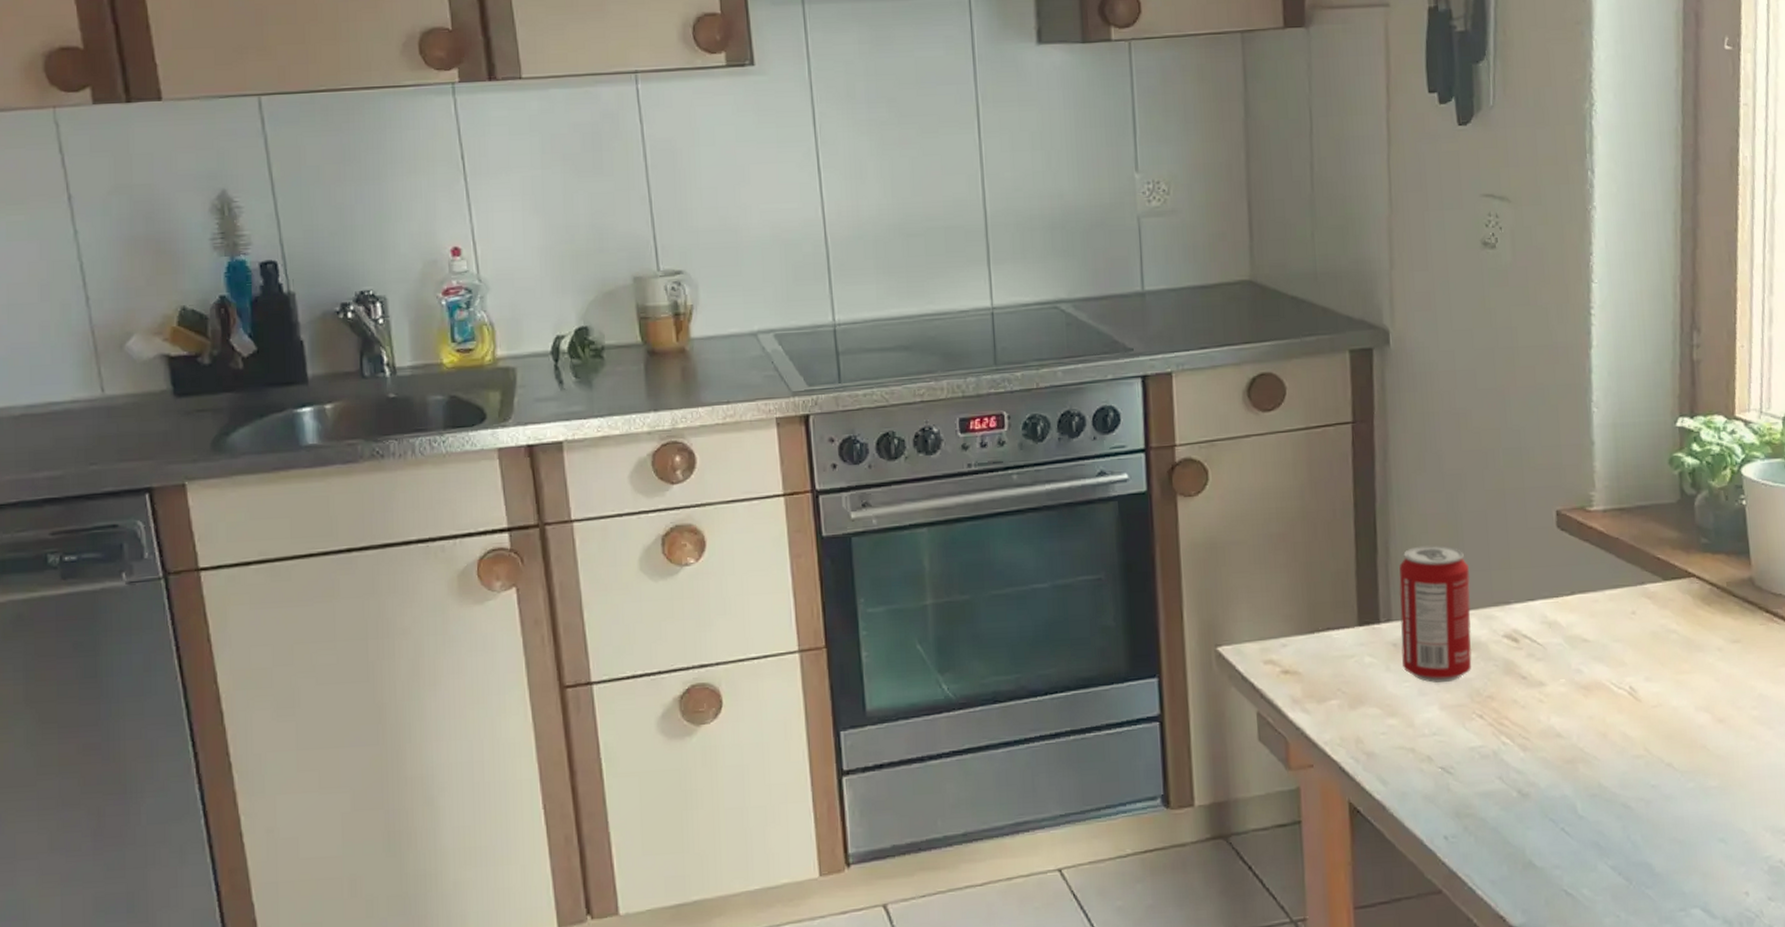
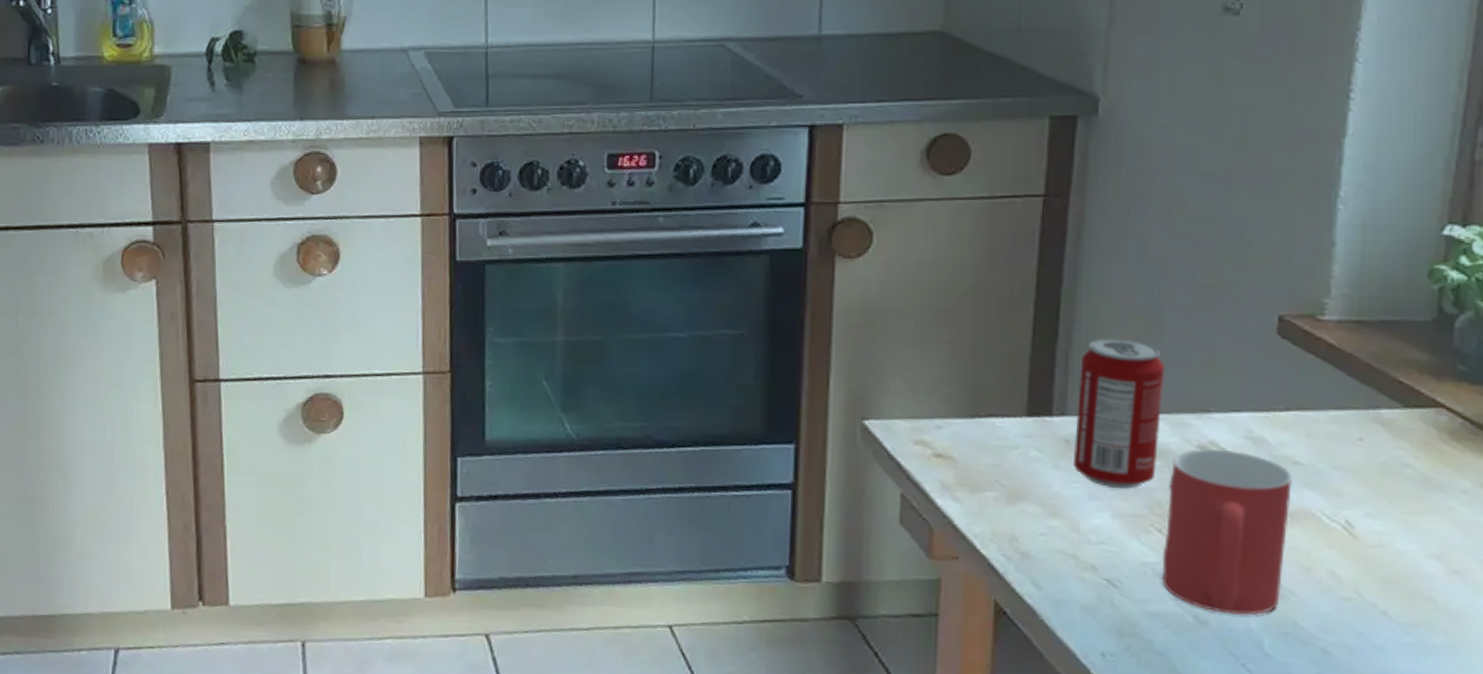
mug: none [1484,635,1586,785] -> present [1162,448,1292,615]

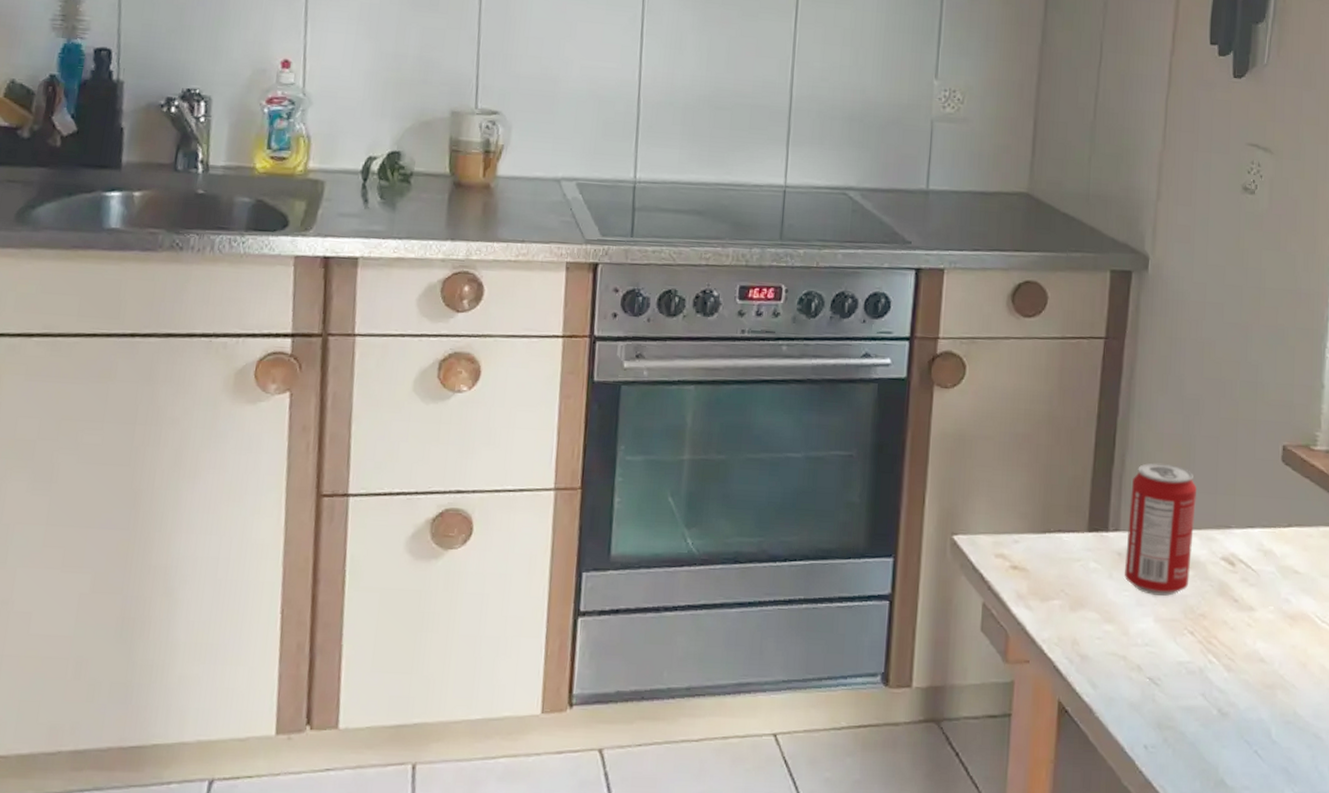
mug: present [1162,448,1292,615] -> none [1193,559,1293,707]

